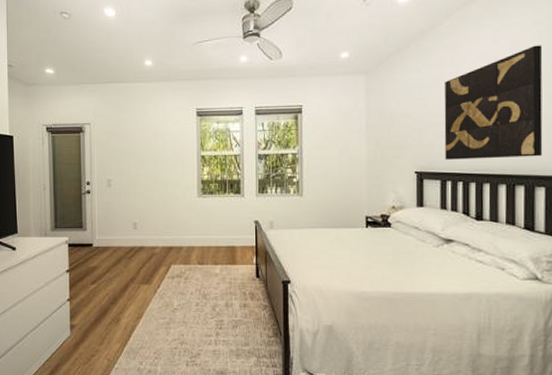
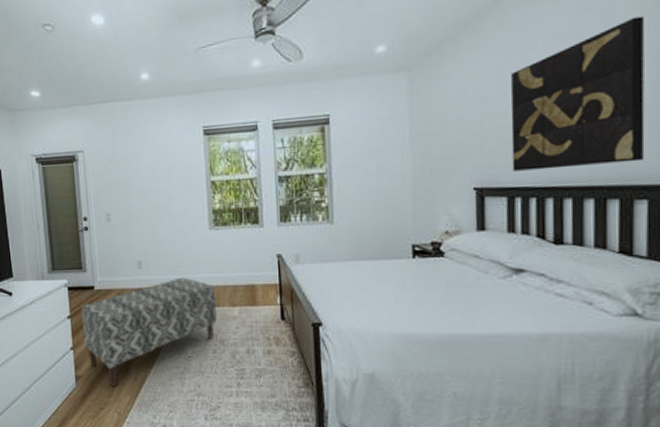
bench: none [79,238,200,335] -> present [81,277,217,387]

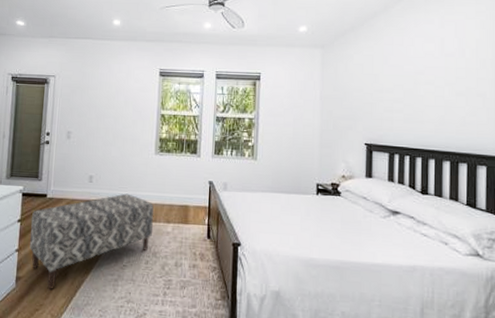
wall art: present [510,16,645,171] -> none [393,33,485,137]

